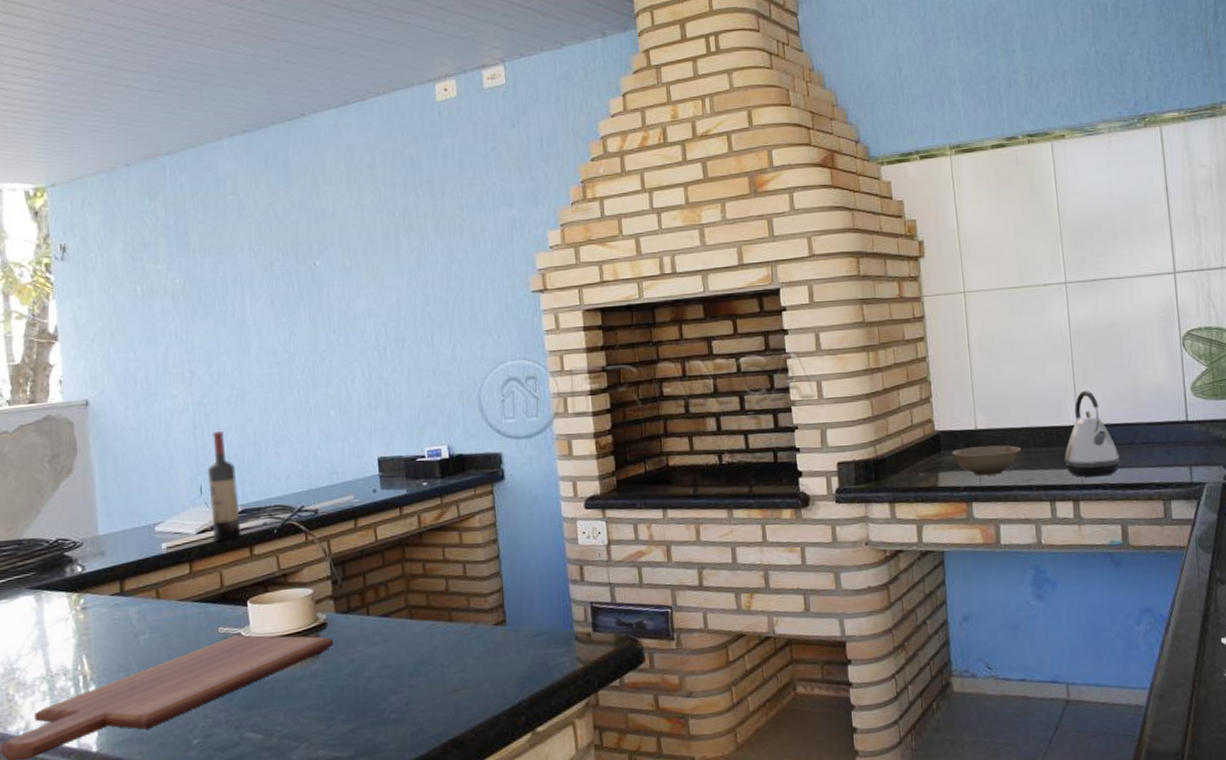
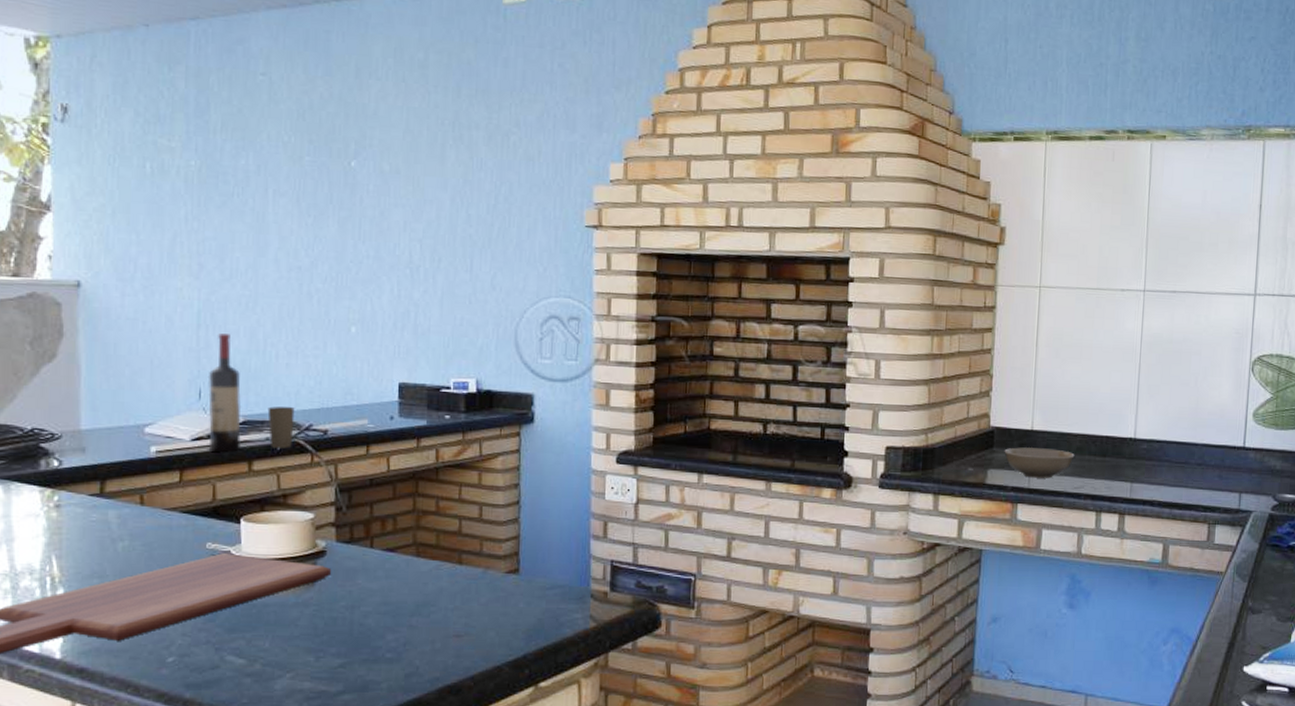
cup: none [262,492,287,532] -> present [267,406,295,449]
kettle: present [1064,390,1121,478] -> none [1116,403,1173,493]

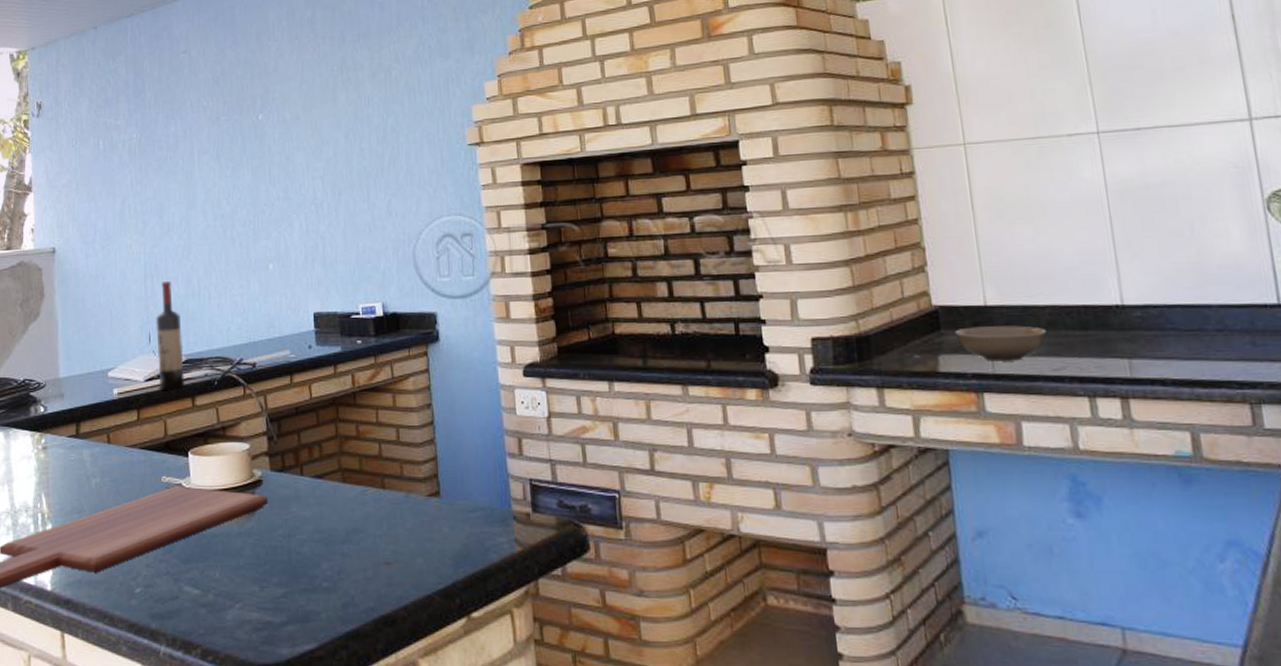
cup: present [267,406,295,449] -> none [205,344,227,383]

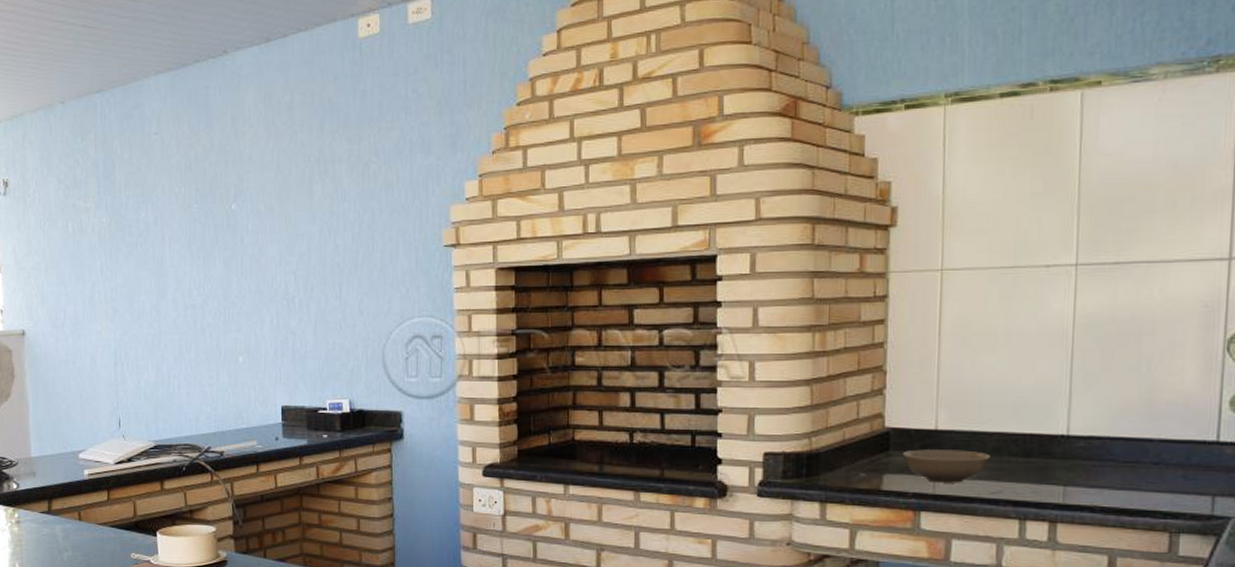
wine bottle: present [155,280,186,391] -> none [125,368,155,475]

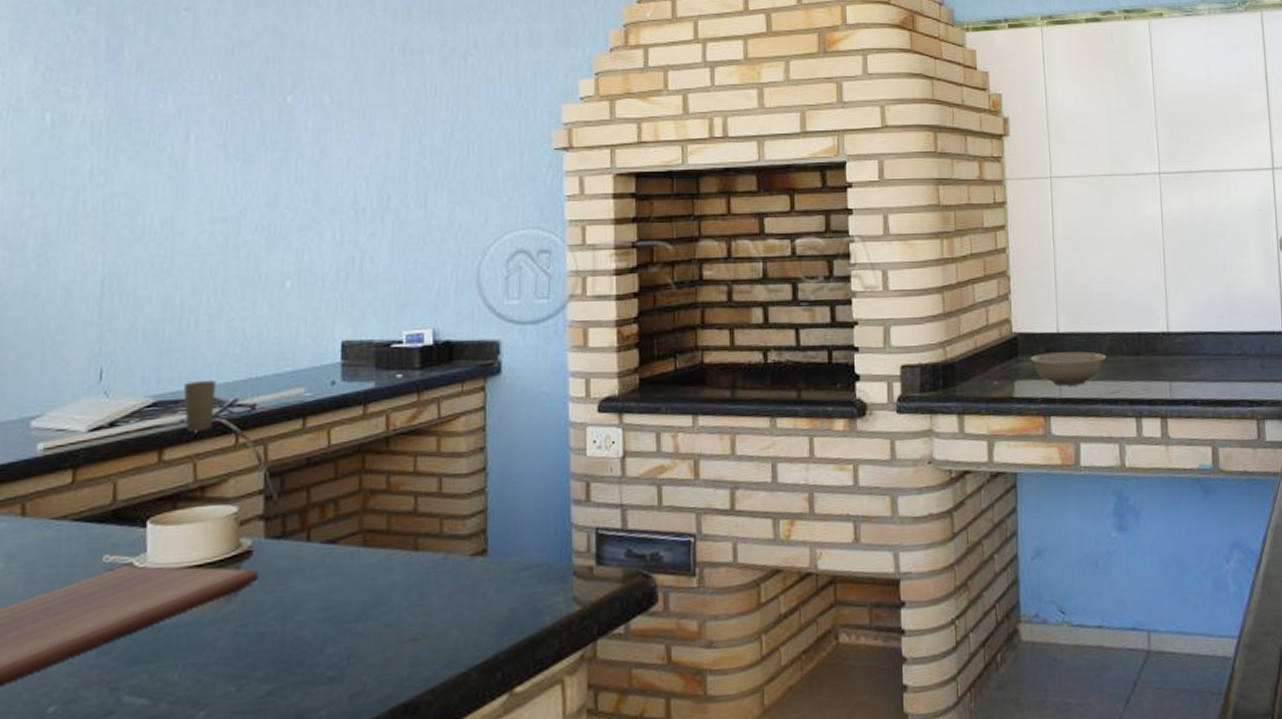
cup: none [174,432,196,469] -> present [183,381,217,432]

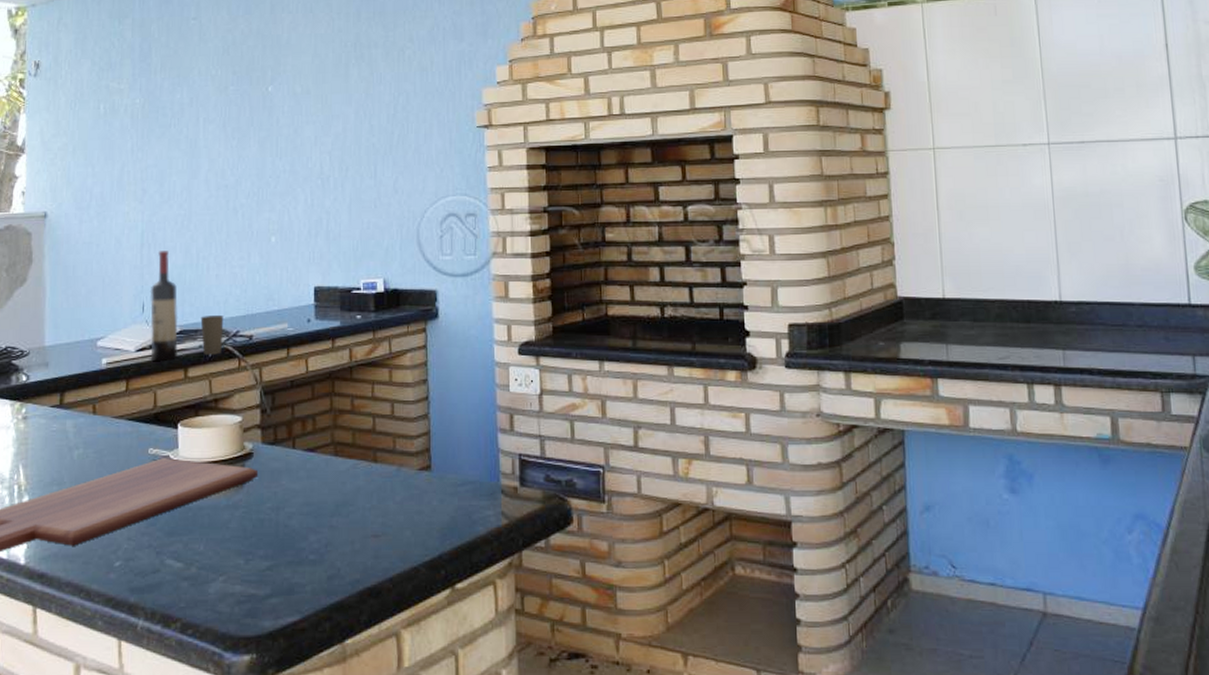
wine bottle: none [110,300,152,444] -> present [150,249,179,362]
bowl: present [1030,351,1107,386] -> none [916,317,995,350]

